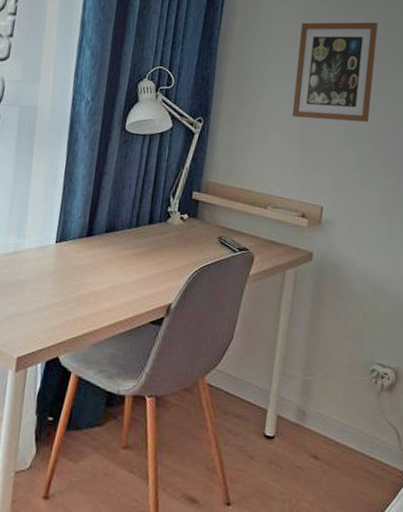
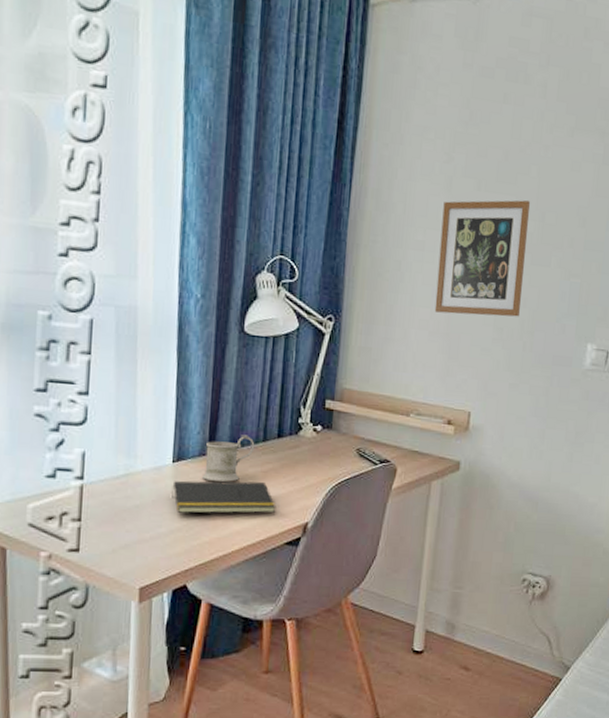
notepad: none [52,259,144,293] -> present [172,480,276,514]
mug: none [79,220,128,263] -> present [201,434,255,482]

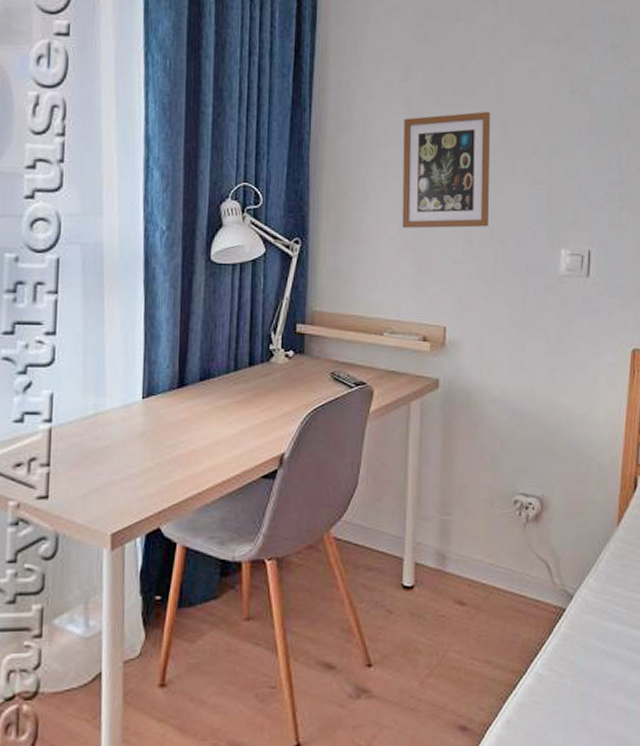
notepad: present [172,480,276,514] -> none [142,412,251,451]
mug: present [201,434,255,482] -> none [172,365,226,415]

